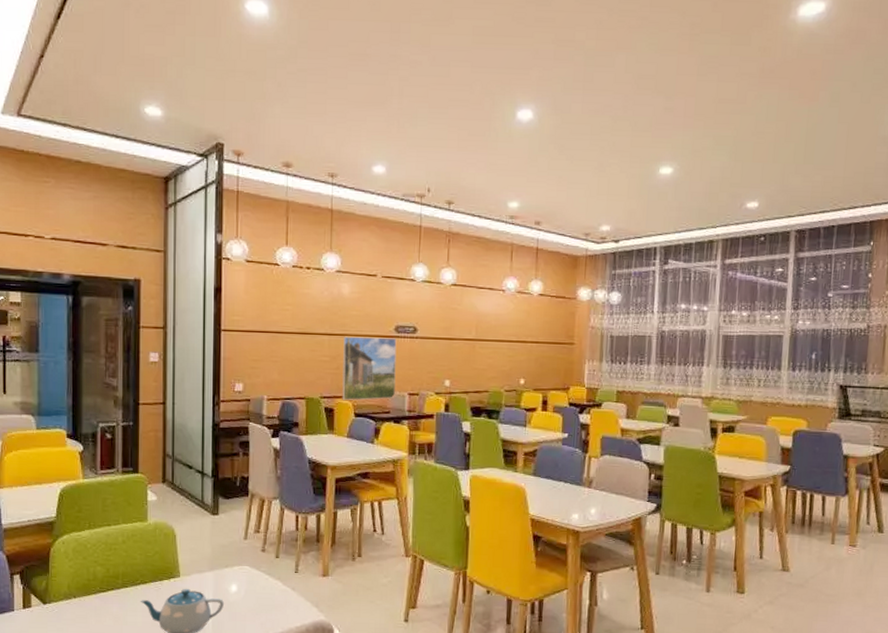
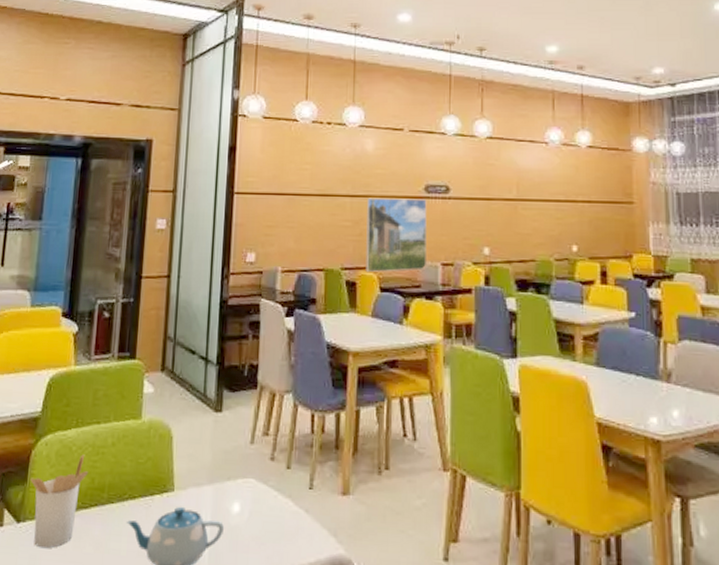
utensil holder: none [52,550,103,623] -> present [30,454,88,549]

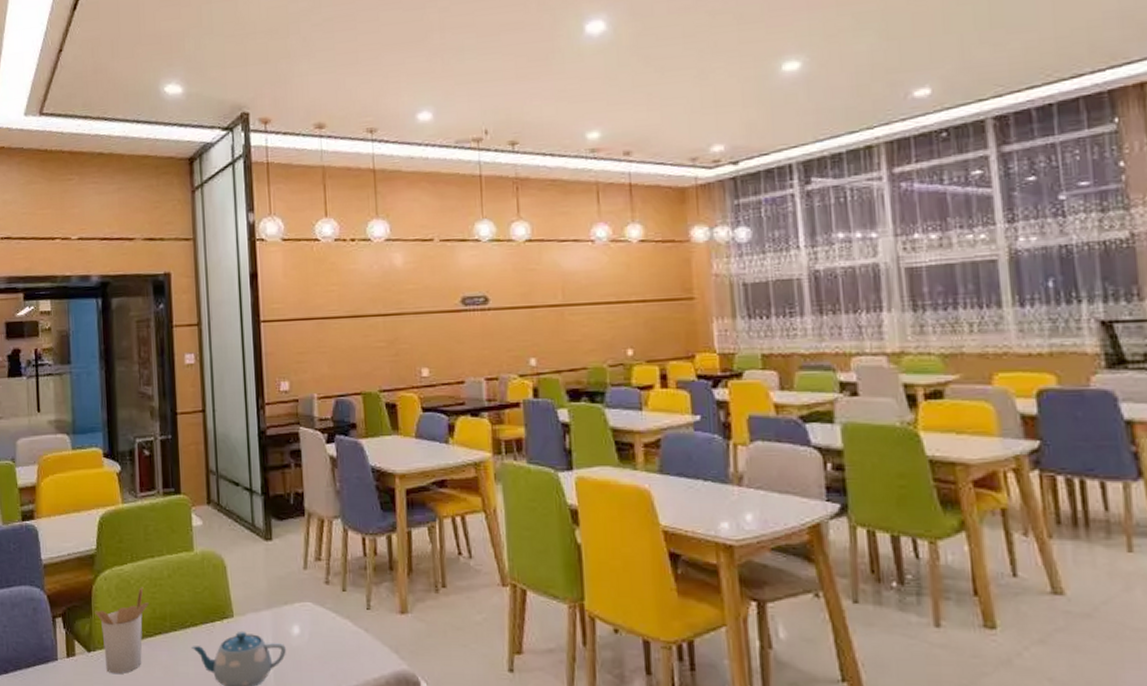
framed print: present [365,197,427,273] -> none [399,312,469,394]

